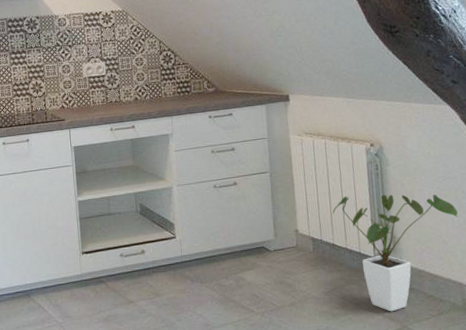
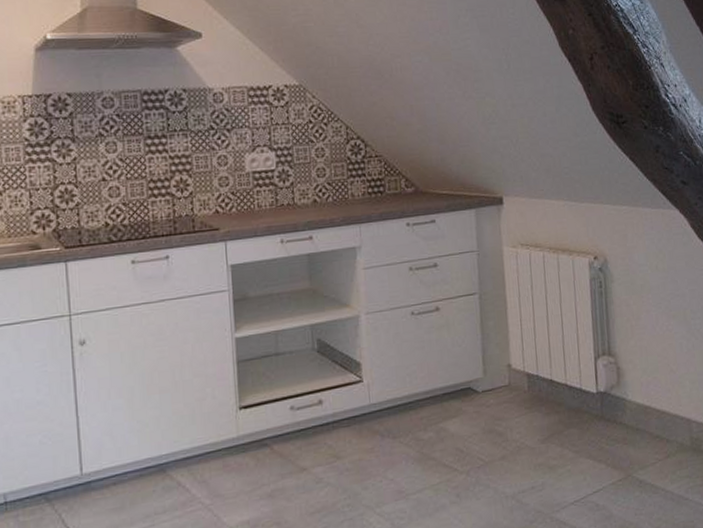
house plant: present [332,194,458,312] -> none [550,315,687,459]

